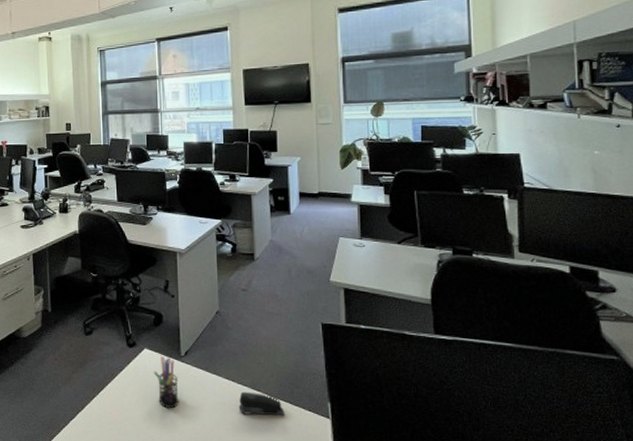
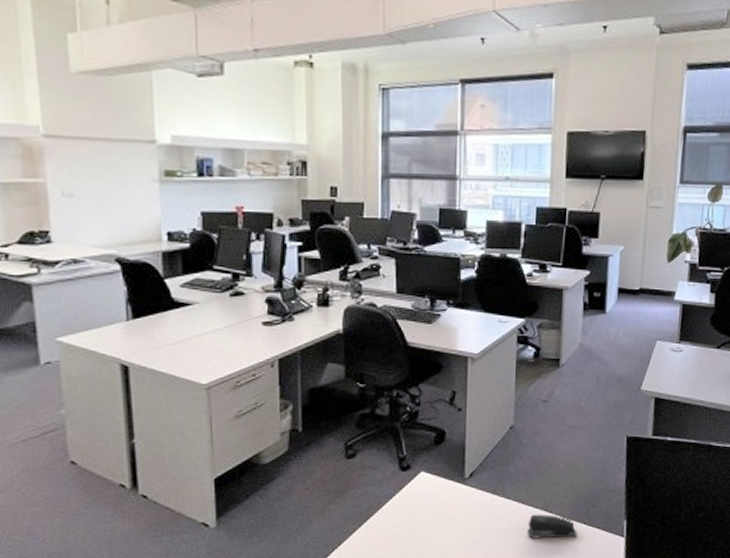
pen holder: present [154,356,179,409] -> none [431,480,460,538]

